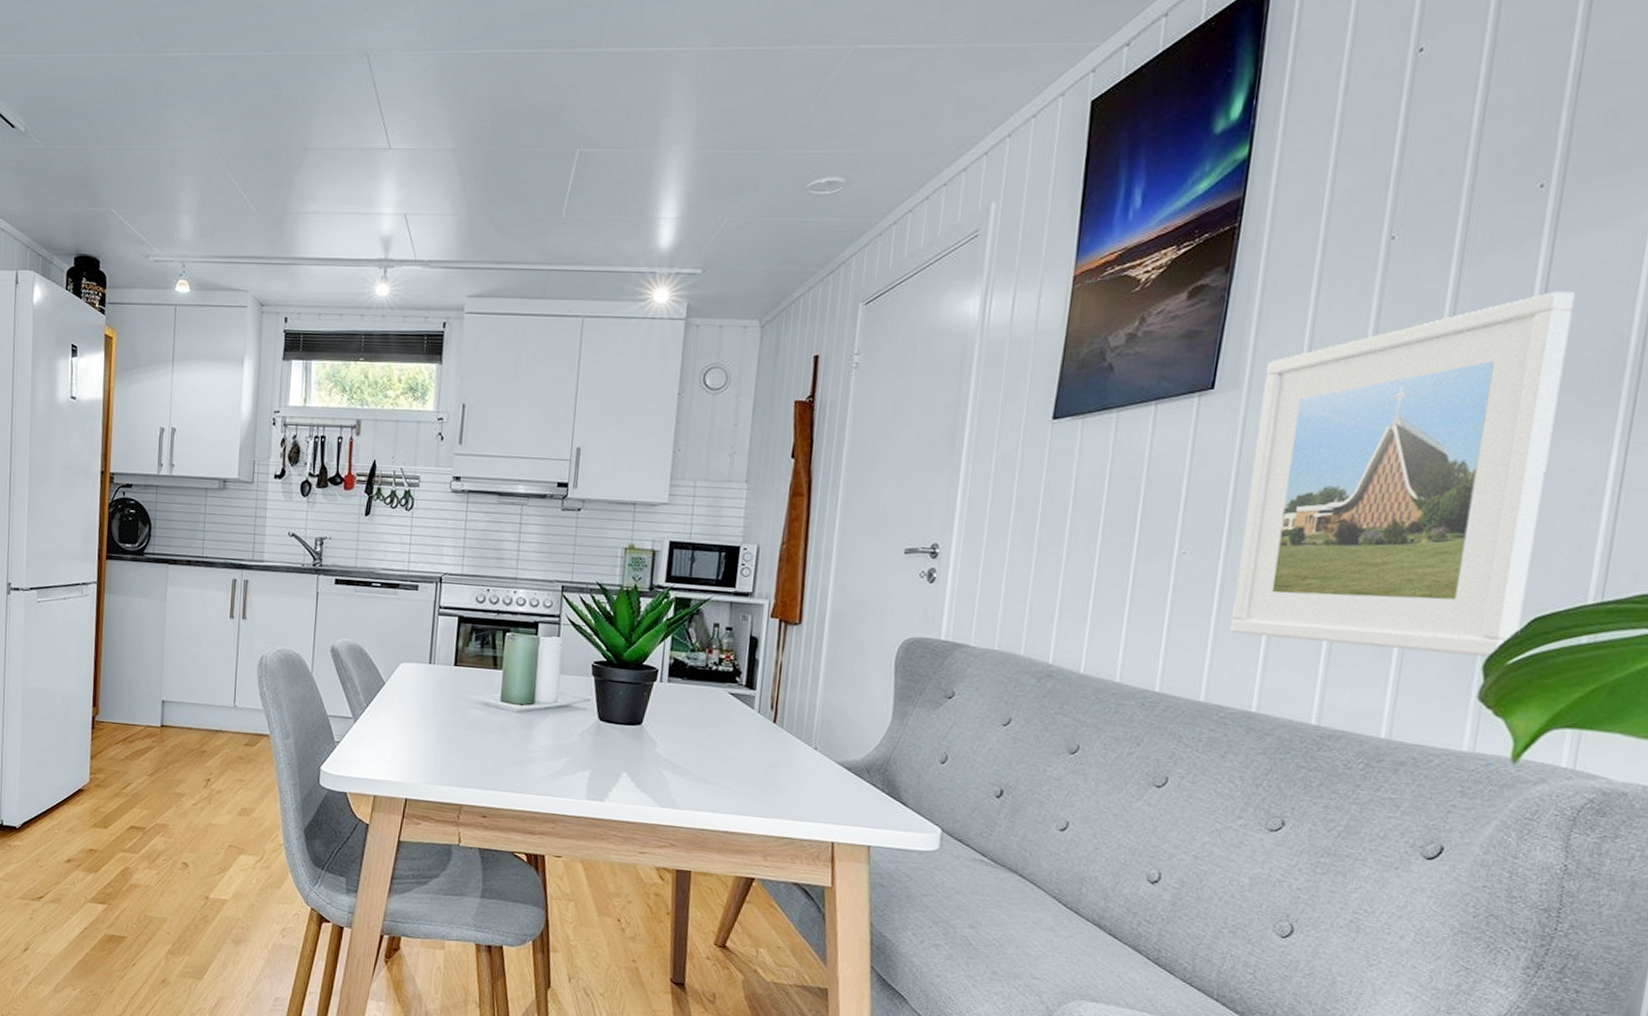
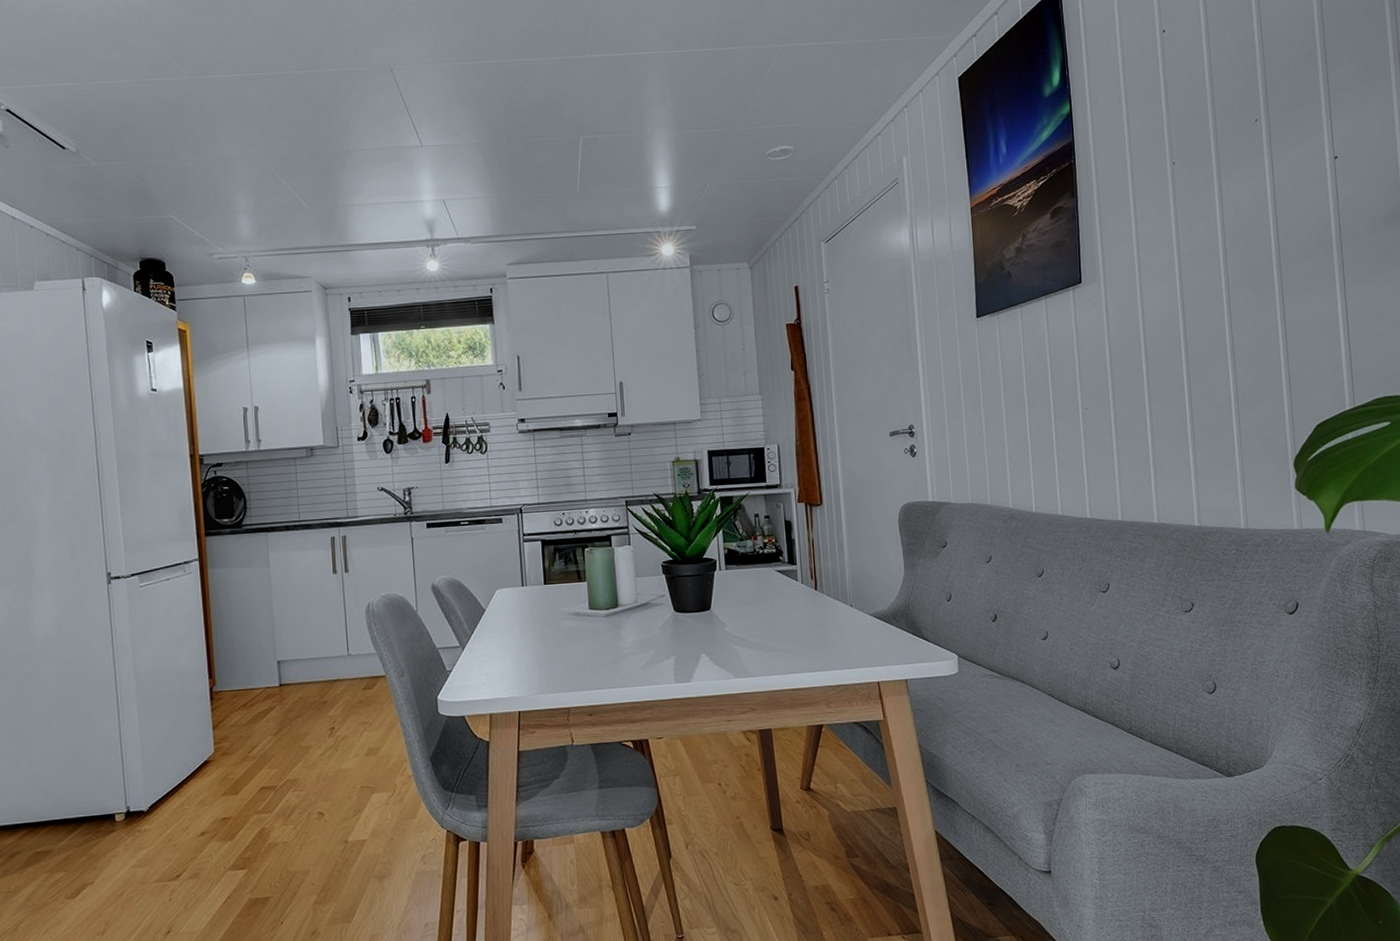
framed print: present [1230,292,1576,657] -> none [1113,192,1310,465]

